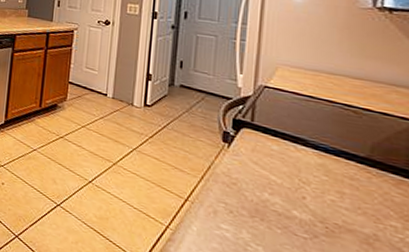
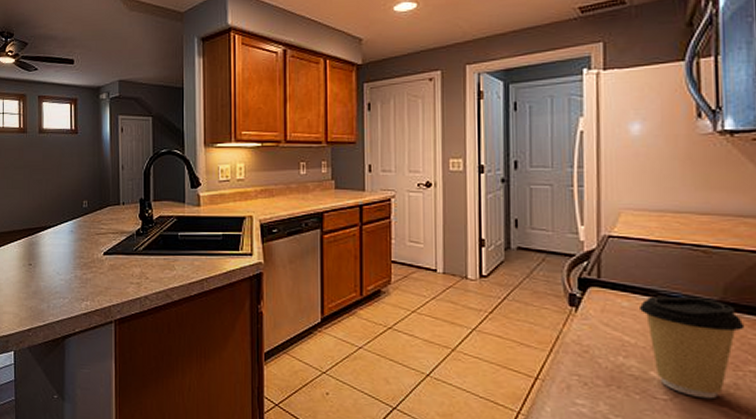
coffee cup: none [288,144,390,245] -> present [640,296,745,399]

